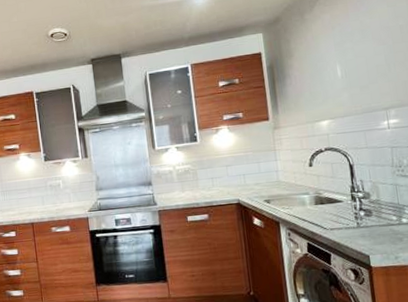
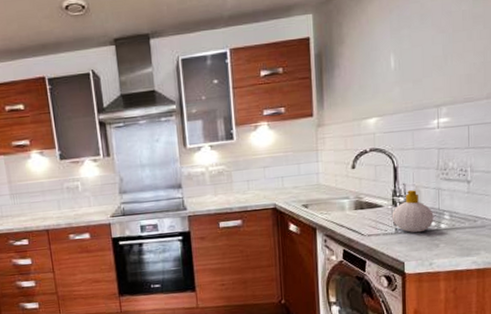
soap bottle: none [352,186,395,227] -> present [392,190,434,233]

